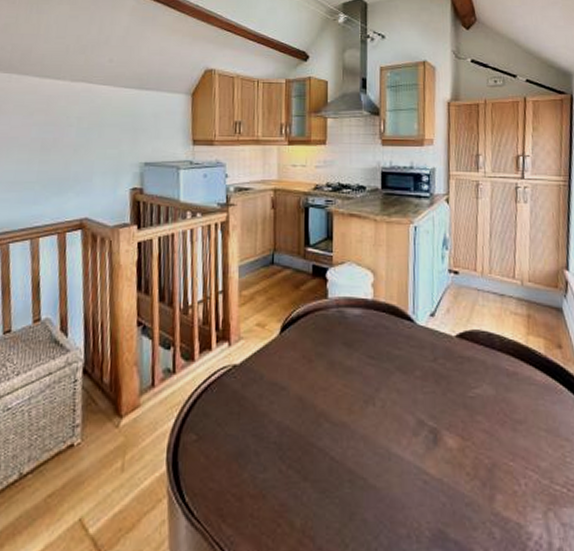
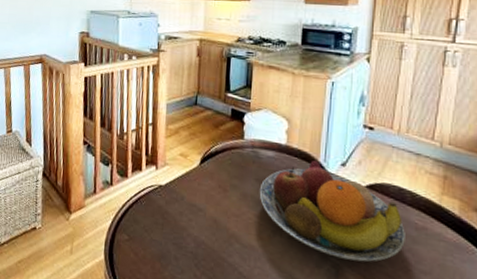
fruit bowl: none [347,313,499,421] -> present [259,160,405,262]

